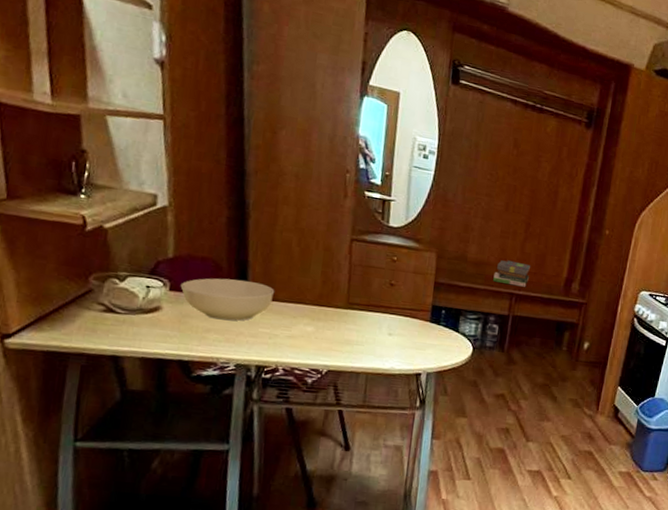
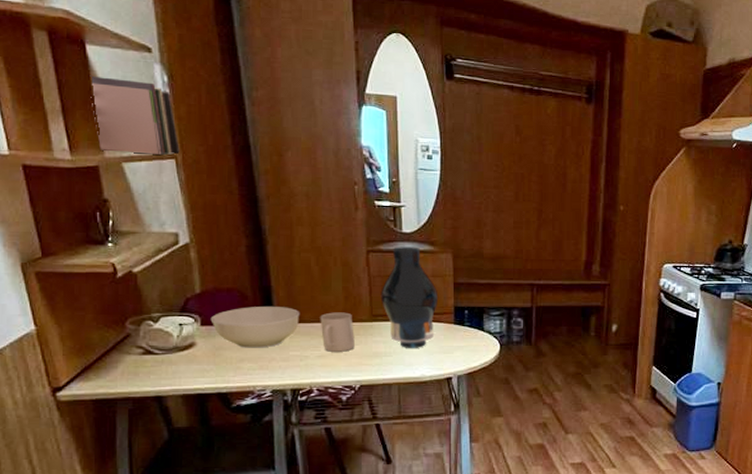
books: none [81,22,170,117] -> present [89,75,180,155]
mug: none [294,294,329,335] -> present [320,312,355,352]
vase: none [359,239,418,341] -> present [380,246,439,348]
books: present [493,260,531,287] -> none [512,251,549,276]

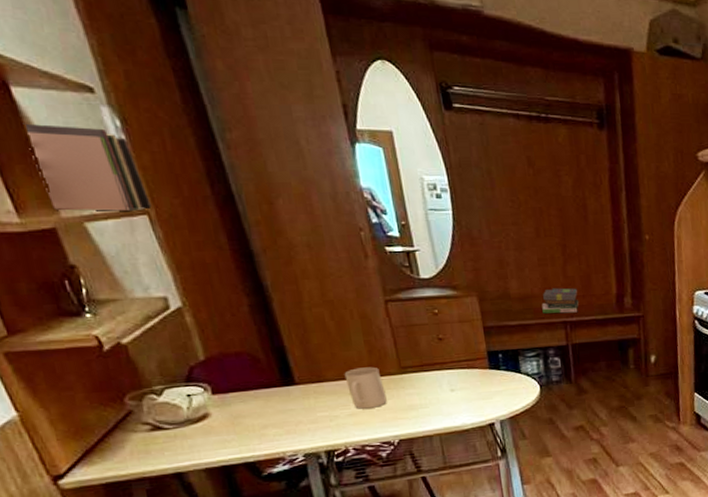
bowl: present [210,305,300,348] -> none [222,366,322,414]
vase: present [380,246,439,348] -> none [406,292,470,398]
books: none [512,251,549,276] -> present [542,288,580,314]

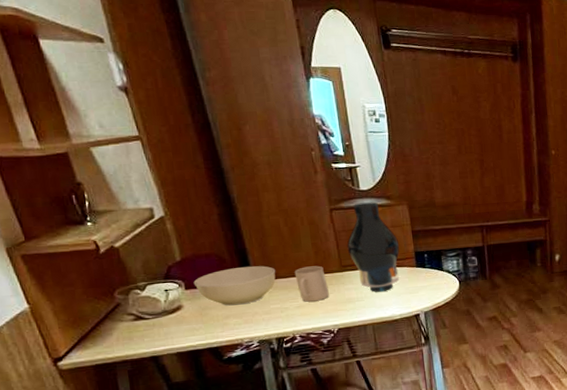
books: present [22,123,152,211] -> none [47,68,144,138]
bowl: none [222,366,322,414] -> present [193,266,276,306]
vase: none [406,292,470,398] -> present [347,202,400,292]
books: present [542,288,580,314] -> none [462,197,494,219]

